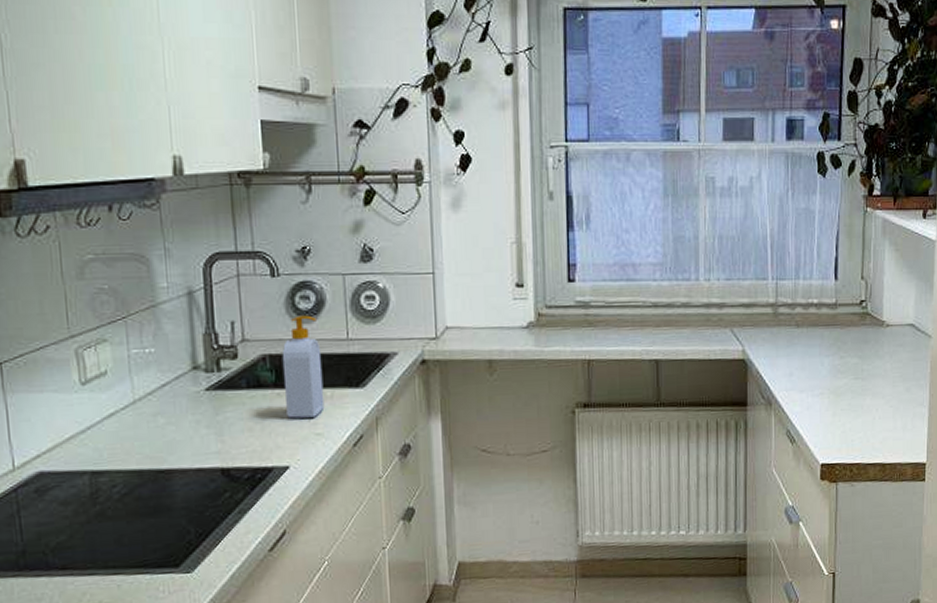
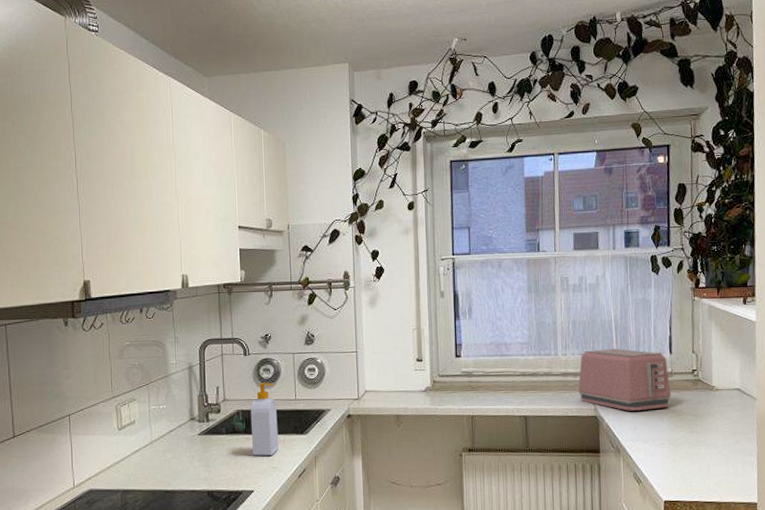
toaster: none [723,271,835,353] -> present [578,348,672,411]

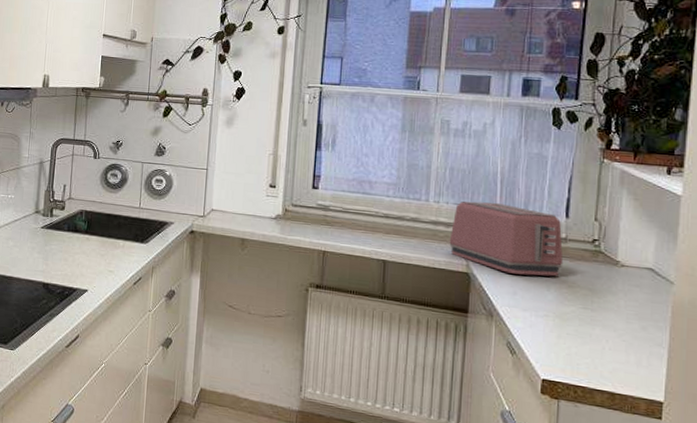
soap bottle: present [250,382,279,456] -> none [91,187,120,259]

